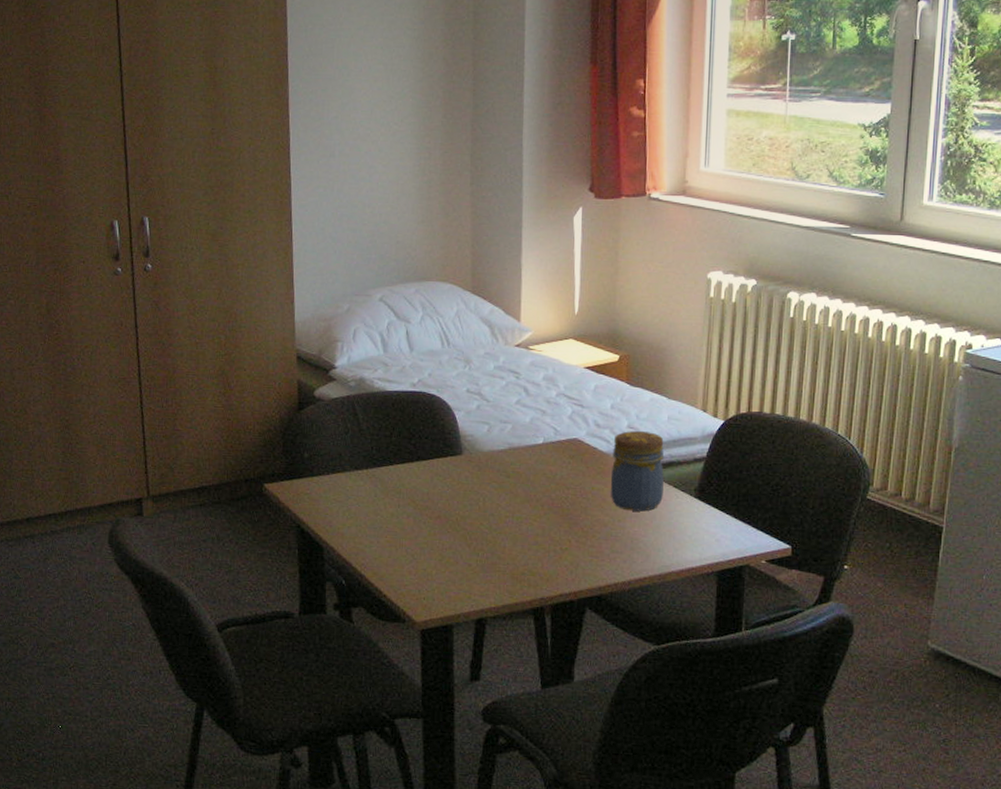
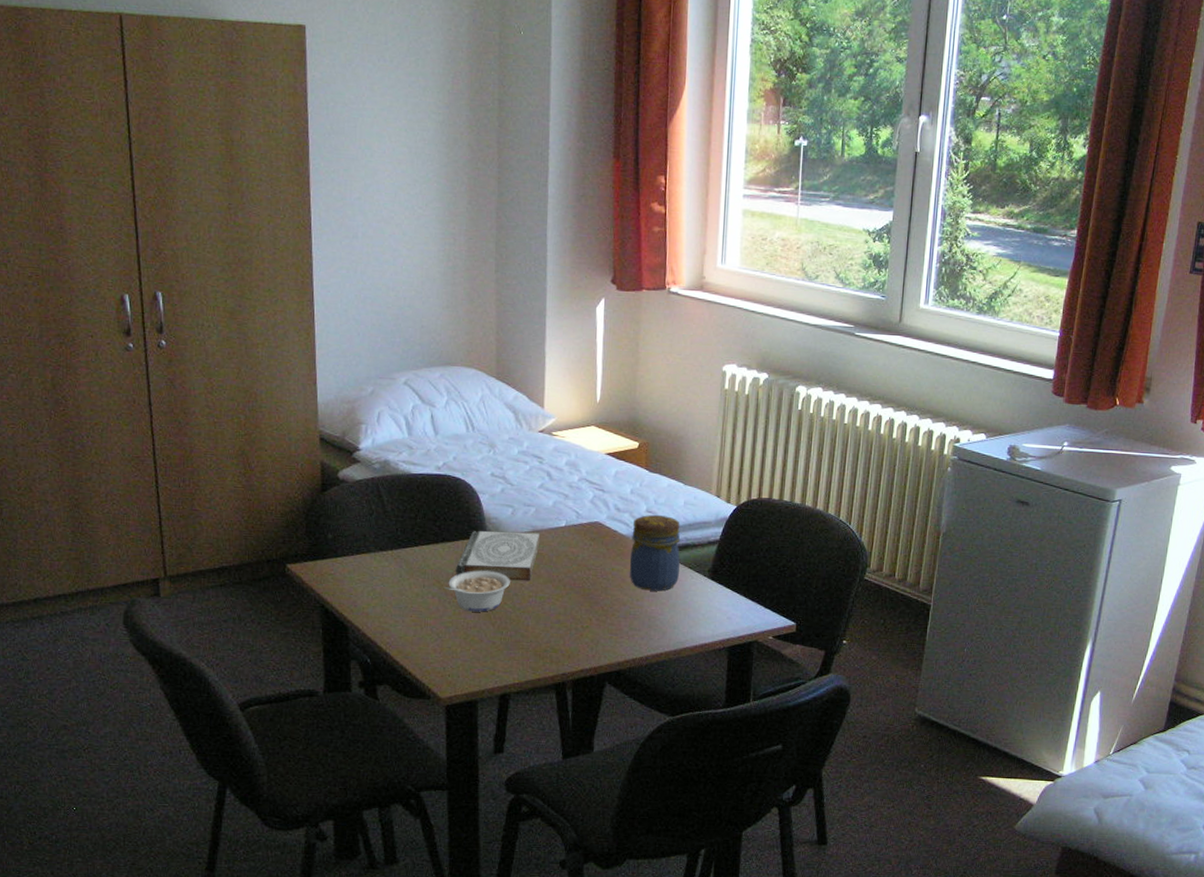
legume: none [418,489,486,533] -> present [443,570,510,612]
book: none [430,448,517,500] -> present [455,530,541,580]

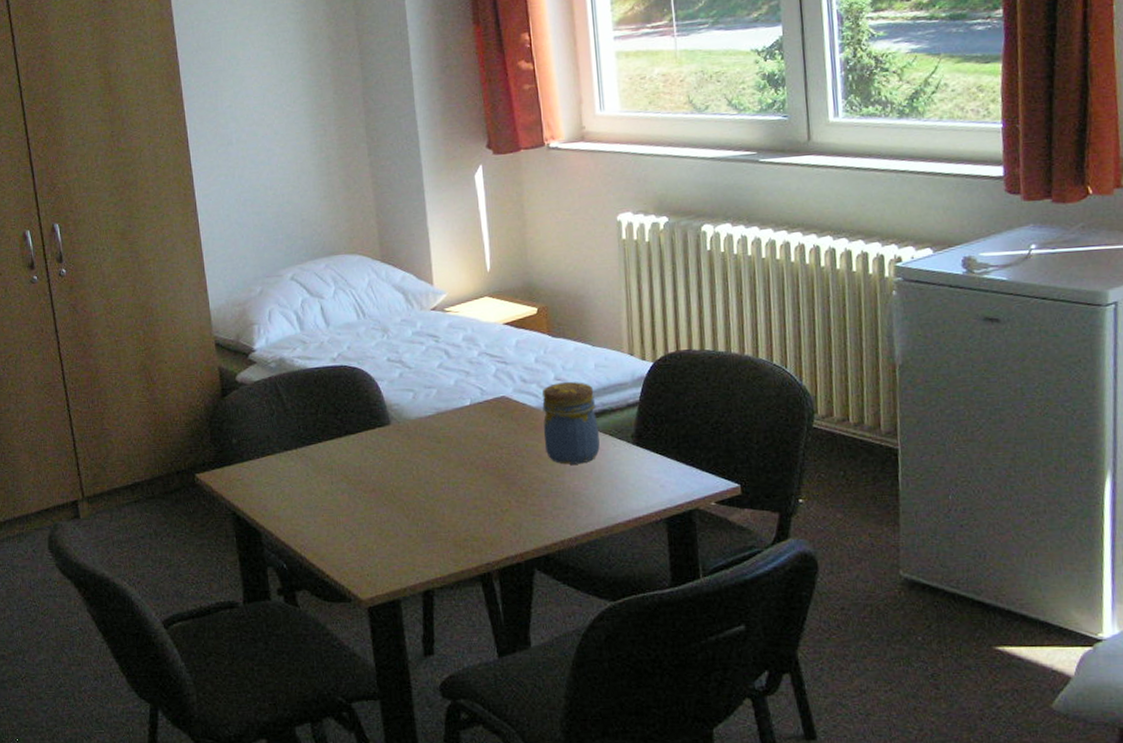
legume: present [443,570,510,612] -> none [351,460,420,505]
book: present [455,530,541,580] -> none [361,415,446,468]

